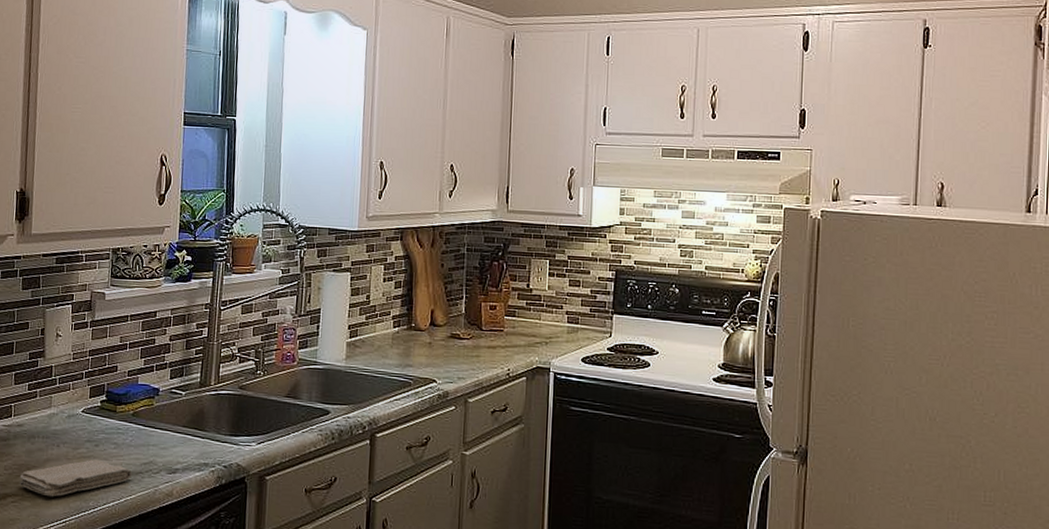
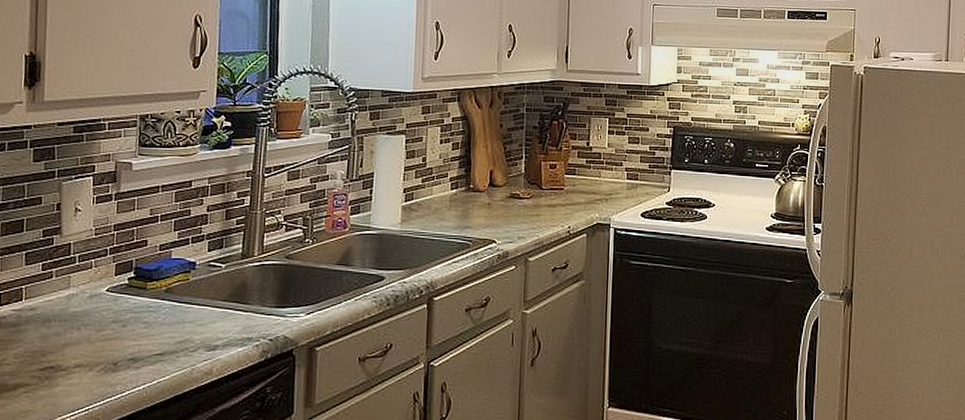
washcloth: present [19,459,132,497] -> none [32,340,165,384]

